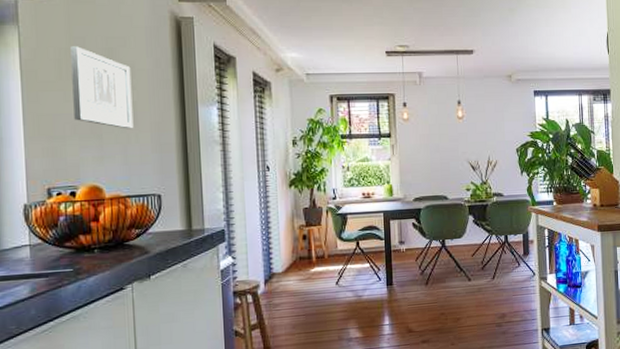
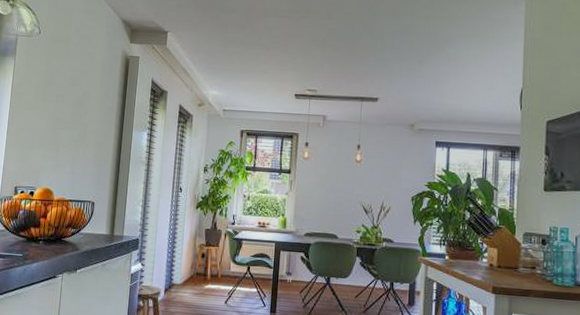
wall art: present [70,46,134,129] -> none [42,75,87,145]

